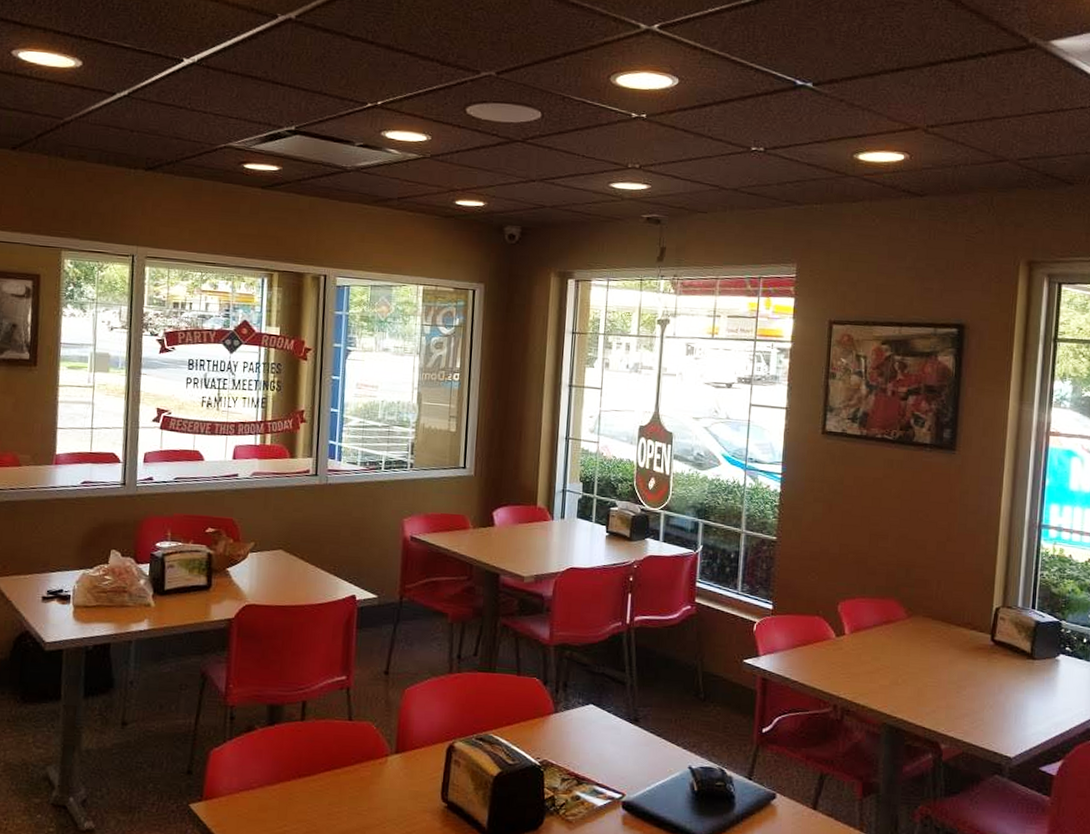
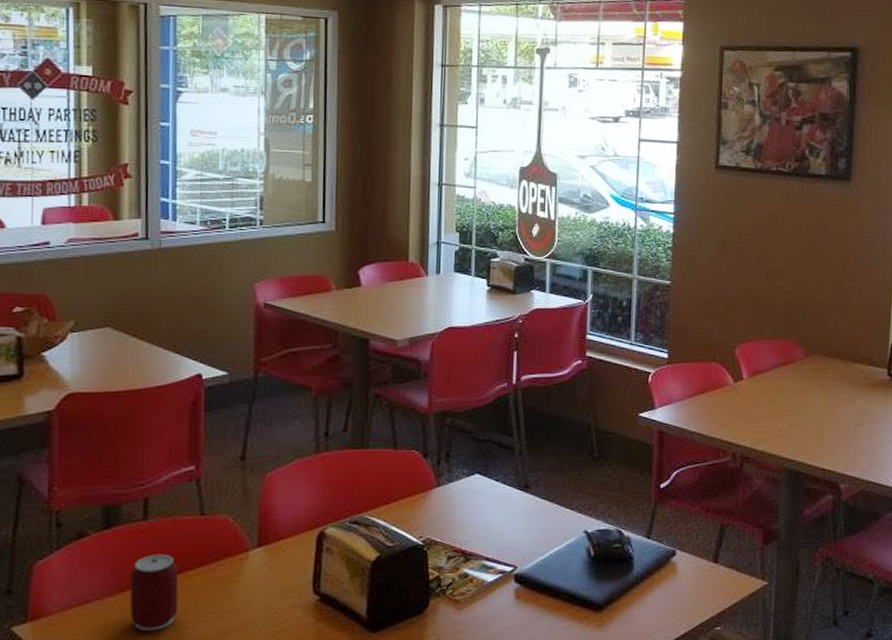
can: none [286,751,328,820] -> present [129,554,179,631]

